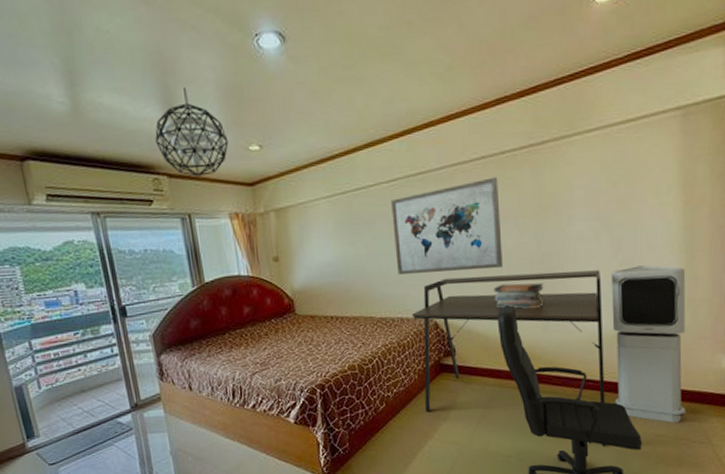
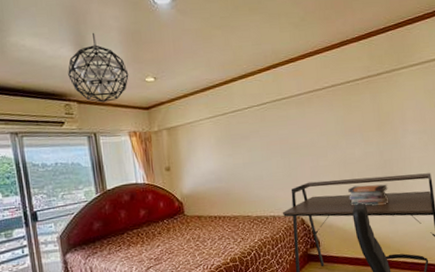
wall art: present [391,177,504,274] -> none [262,101,355,180]

